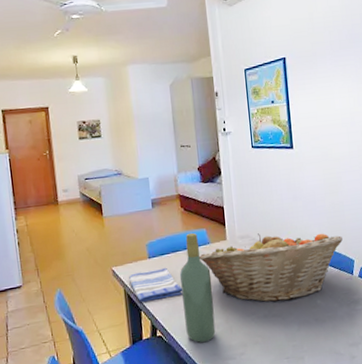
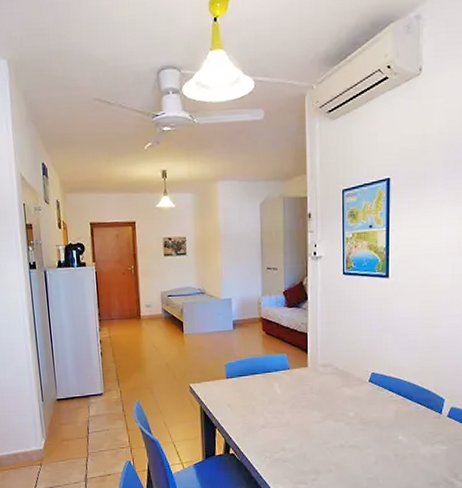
dish towel: present [129,267,182,302] -> none [206,389,258,420]
wine bottle: present [179,232,216,343] -> none [256,357,289,465]
fruit basket: present [199,233,343,303] -> none [278,363,434,434]

